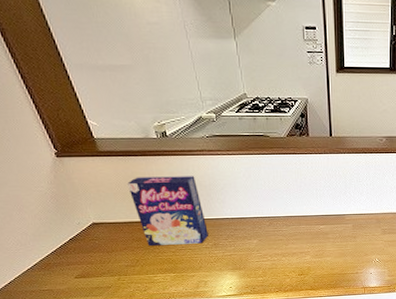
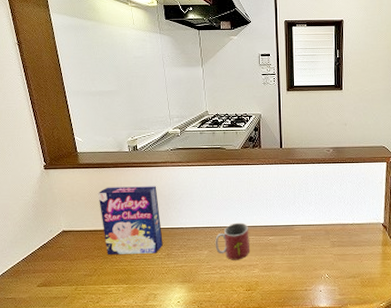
mug: none [264,212,300,248] -> present [215,222,249,260]

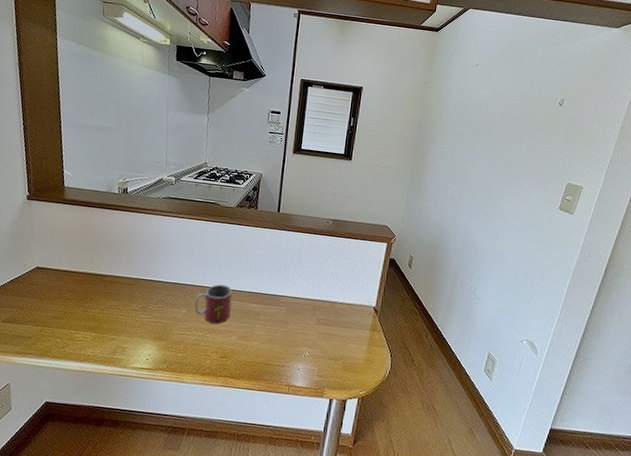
cereal box: present [98,186,163,254] -> none [79,227,142,305]

